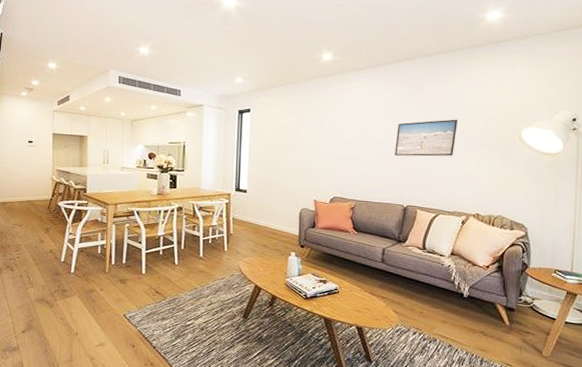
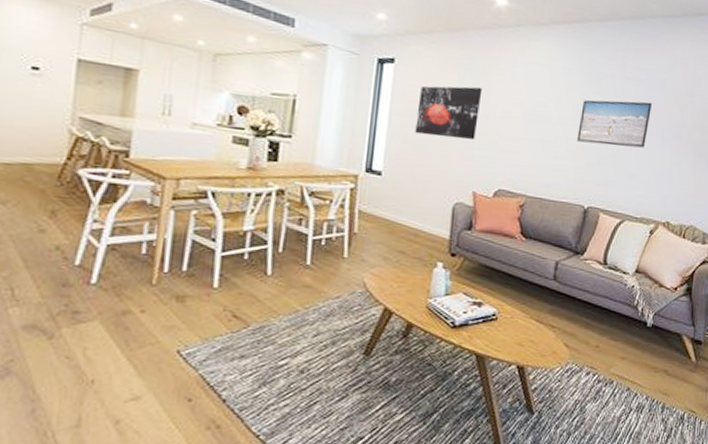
wall art: none [268,122,317,162] -> present [415,85,483,140]

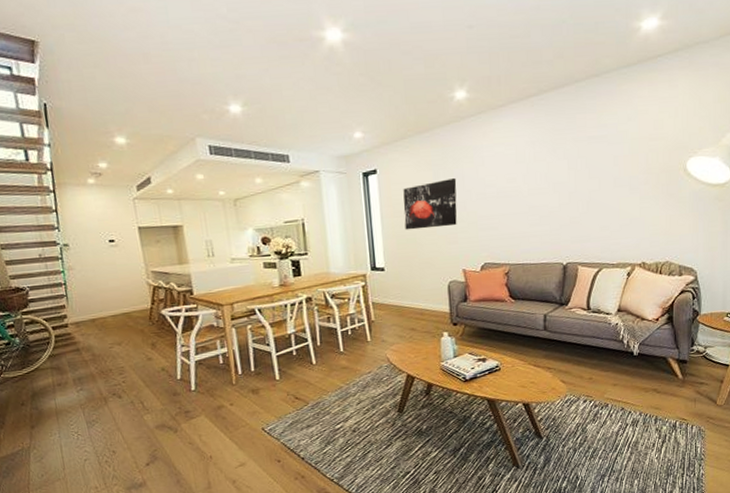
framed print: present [577,100,652,148] -> none [548,156,616,207]

